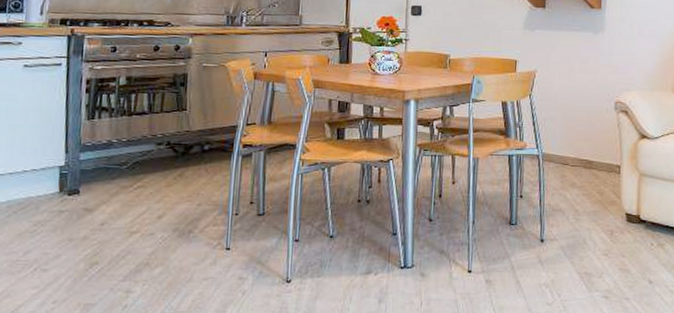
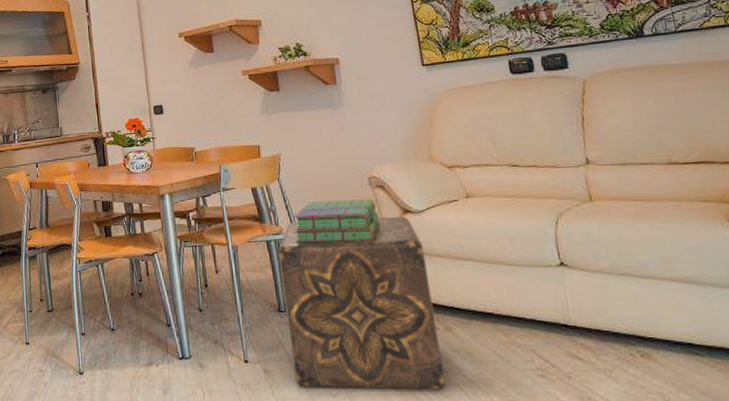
ottoman: none [515,138,653,299] -> present [278,217,446,390]
stack of books: none [537,120,618,161] -> present [294,199,379,243]

